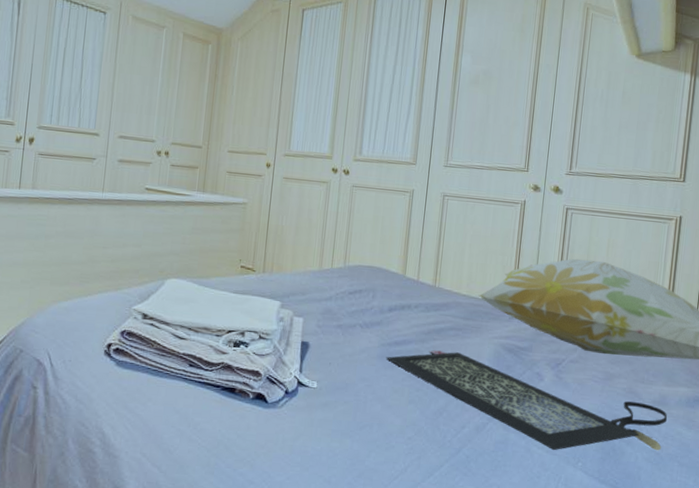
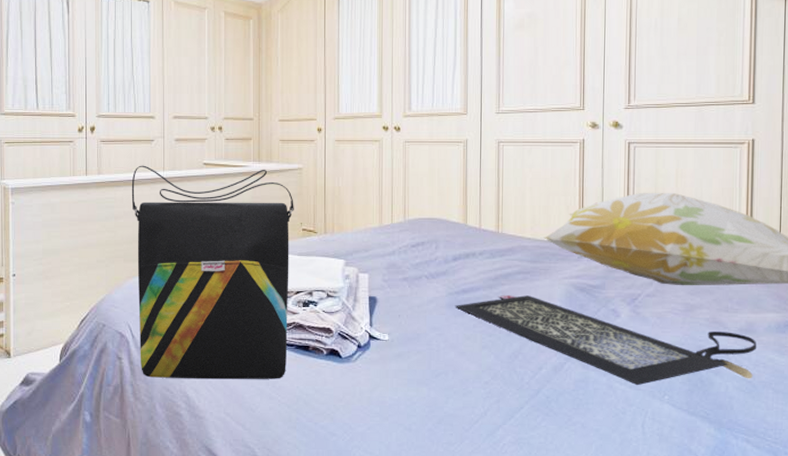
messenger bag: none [56,183,235,421] -> present [131,165,294,379]

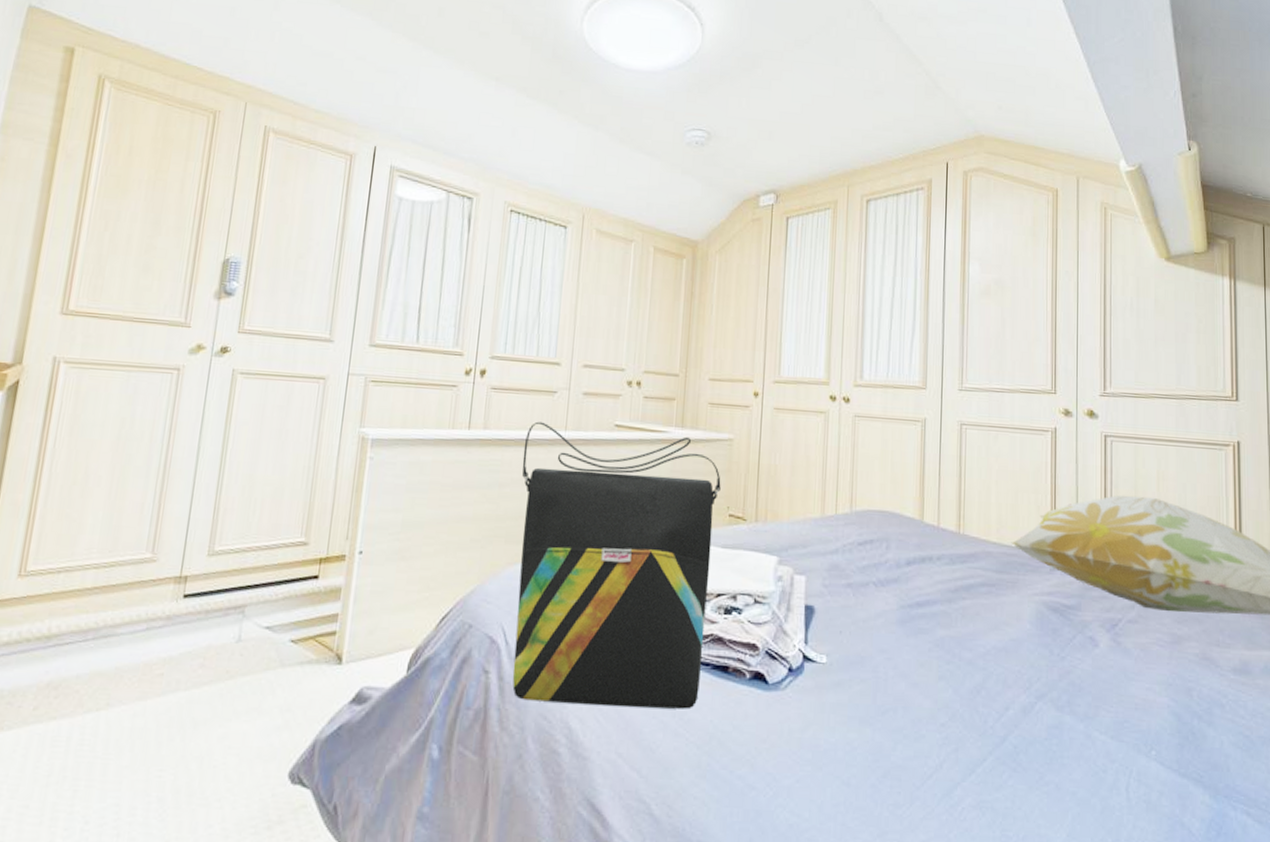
clutch bag: present [455,294,757,386] -> none [907,611,1254,736]

